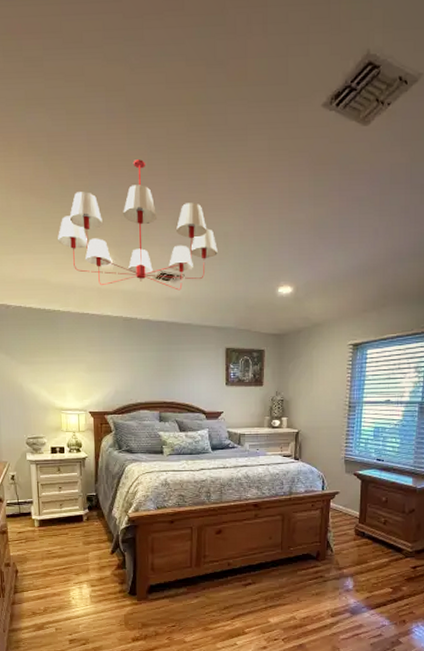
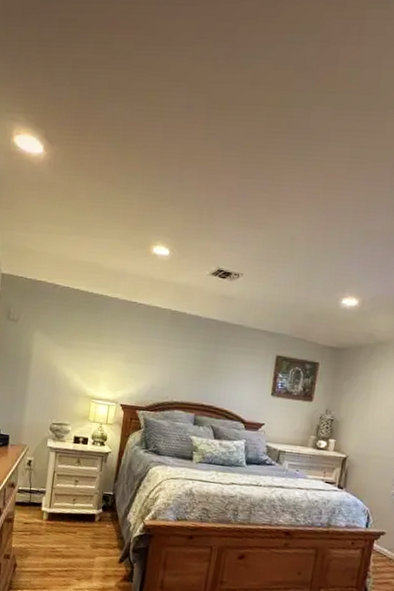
chandelier: present [58,159,218,291] -> none [117,155,282,290]

